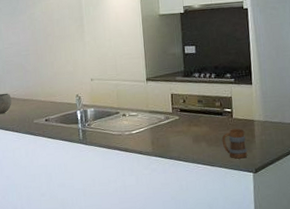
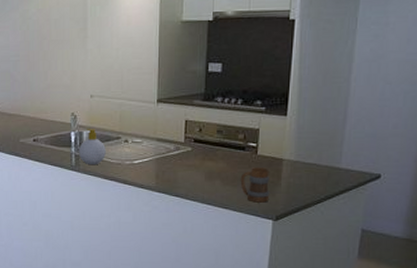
soap bottle: none [85,106,108,138] -> present [79,128,106,165]

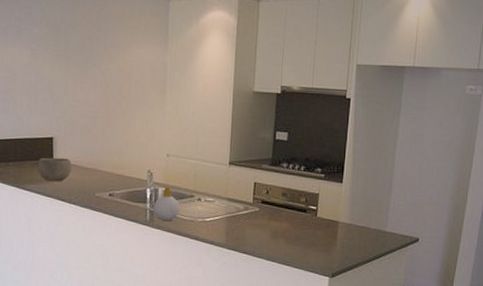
mug: present [240,167,270,203] -> none [301,228,327,261]

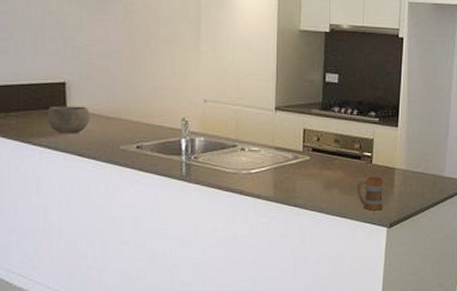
soap bottle: present [154,185,180,222] -> none [191,134,220,175]
mug: none [301,228,327,261] -> present [356,176,384,211]

